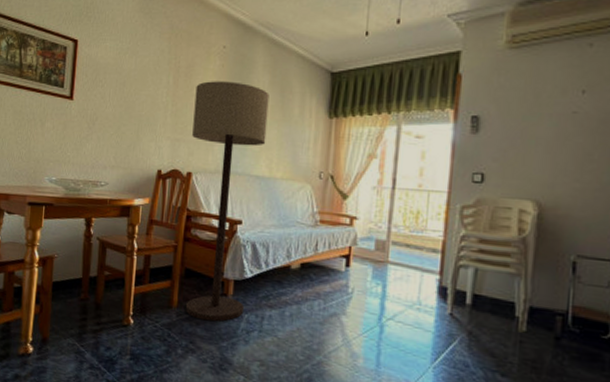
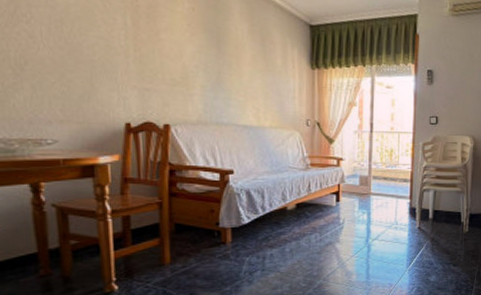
floor lamp: present [185,81,269,322] -> none [162,25,251,271]

